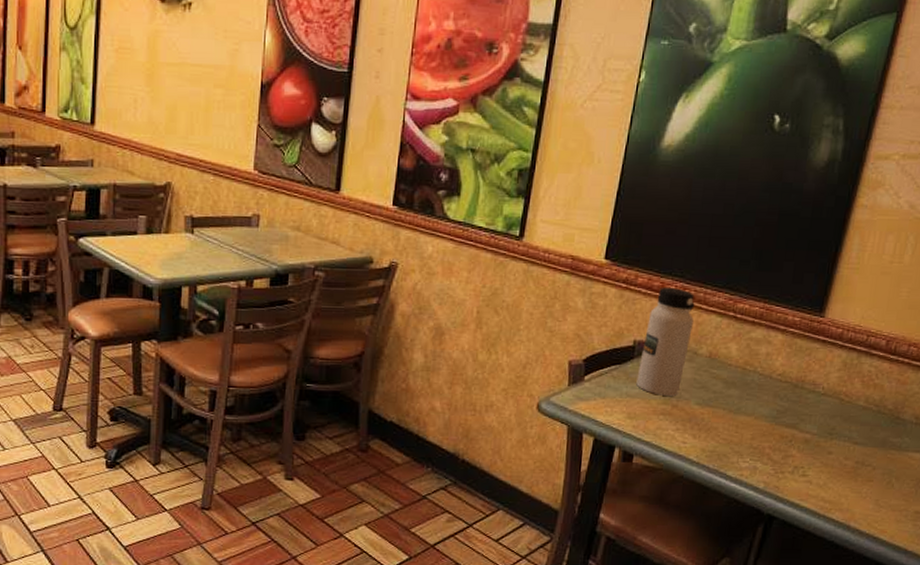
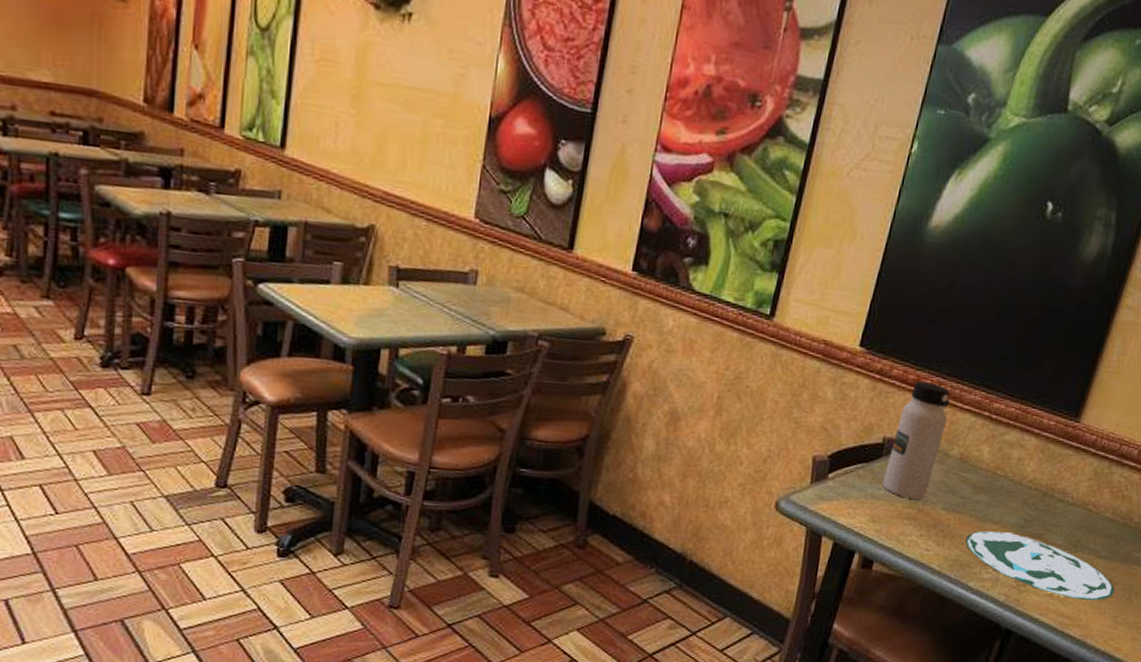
plate: none [720,423,874,485] -> present [965,531,1115,600]

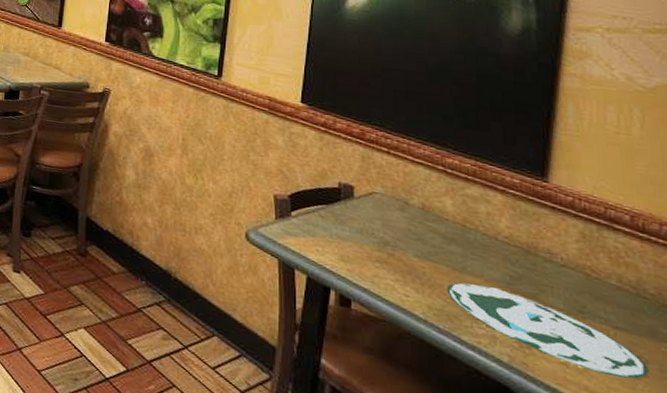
water bottle: present [882,380,950,499] -> none [346,134,400,244]

